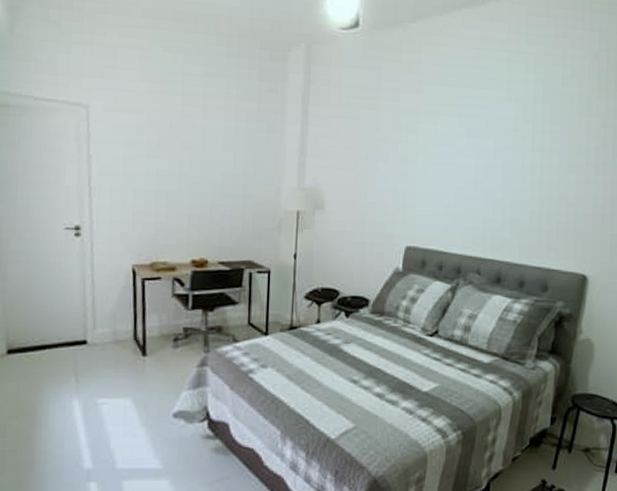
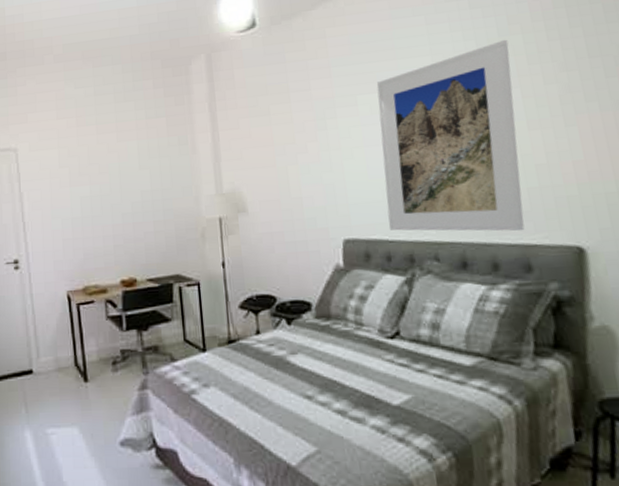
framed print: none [445,89,568,257] -> present [376,39,525,232]

